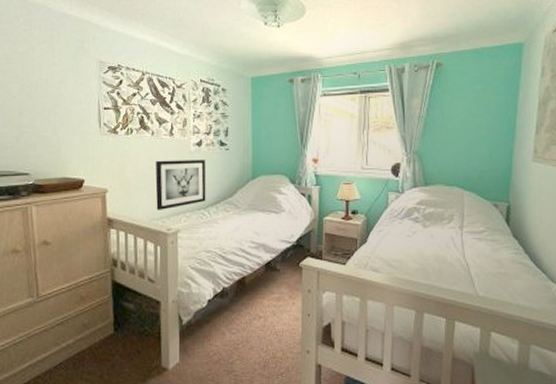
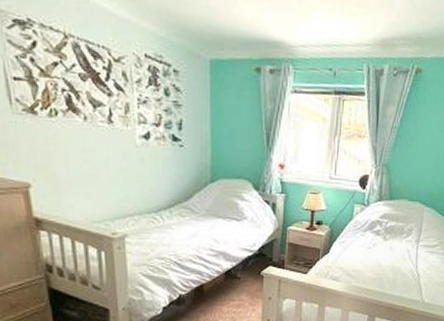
wall art: present [155,160,206,210] -> none [92,152,157,212]

